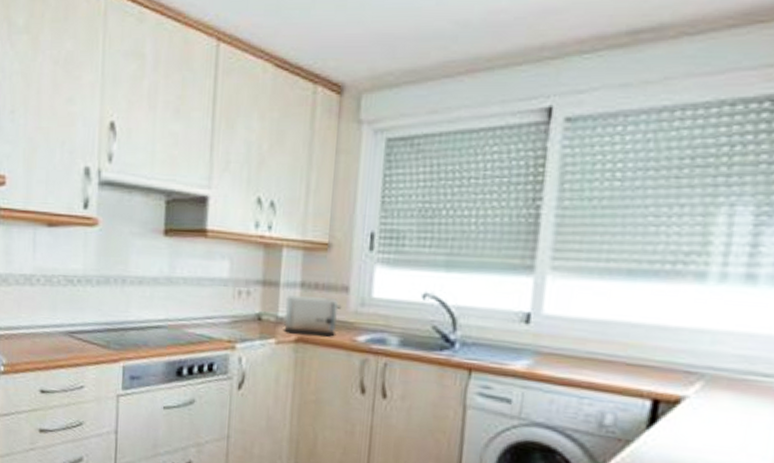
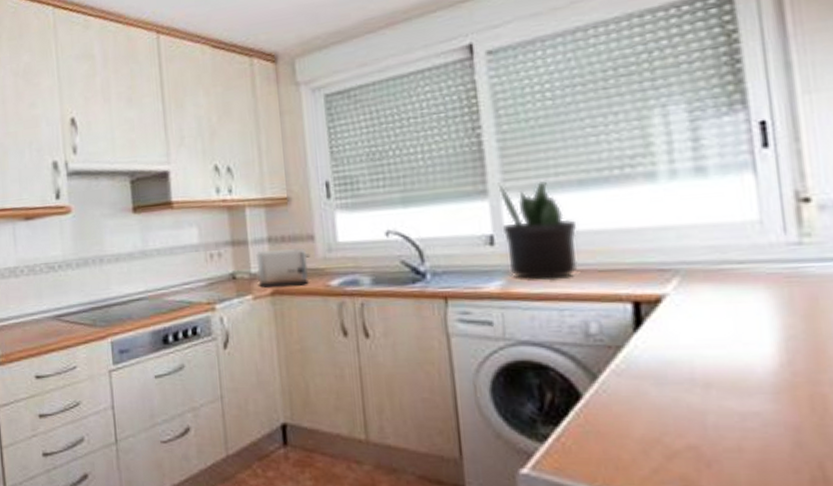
planter: none [540,260,617,366] -> present [497,181,578,279]

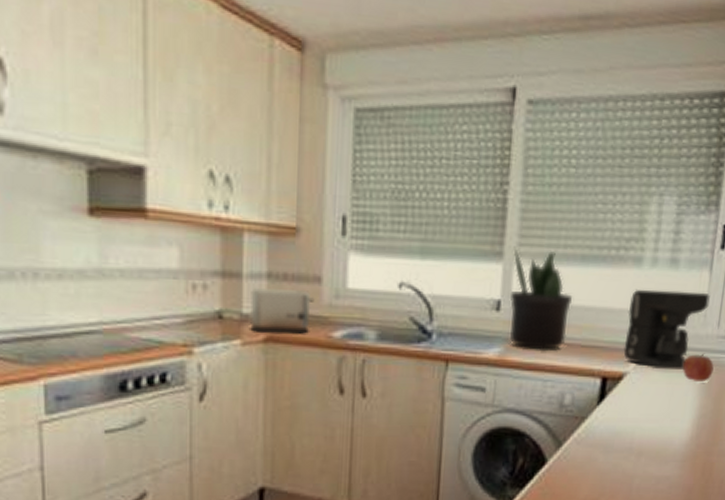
coffee maker: none [650,197,763,287] -> present [623,289,710,370]
fruit: none [744,264,793,298] -> present [683,353,714,381]

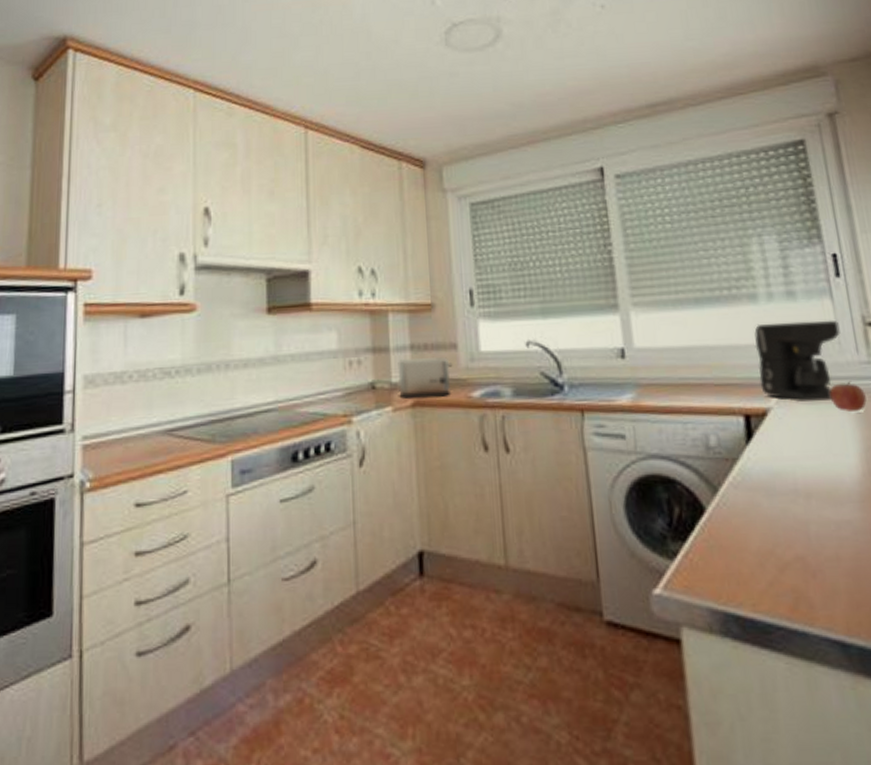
planter: present [509,246,573,350] -> none [627,297,697,393]

